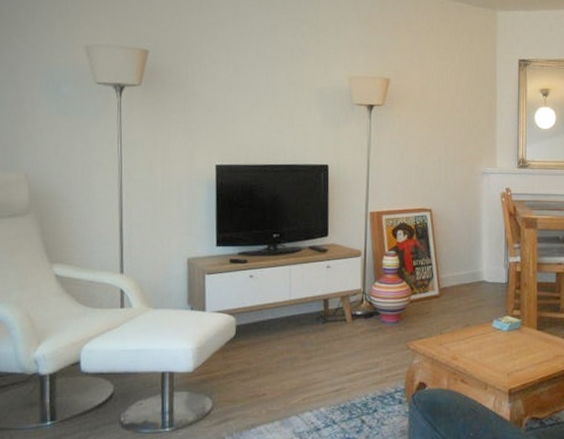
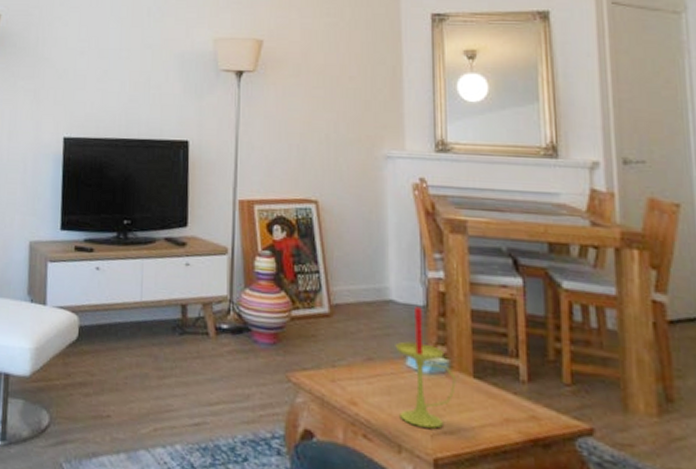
candle: none [485,284,525,369] -> present [395,306,456,429]

